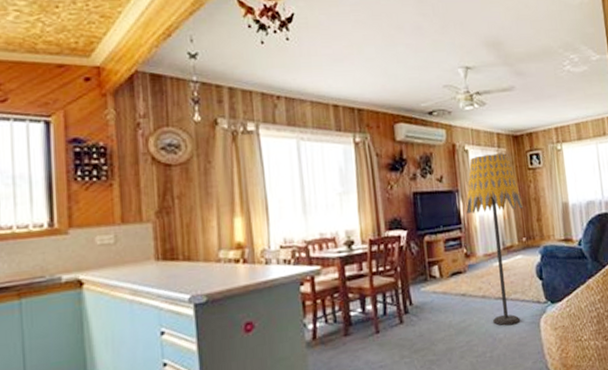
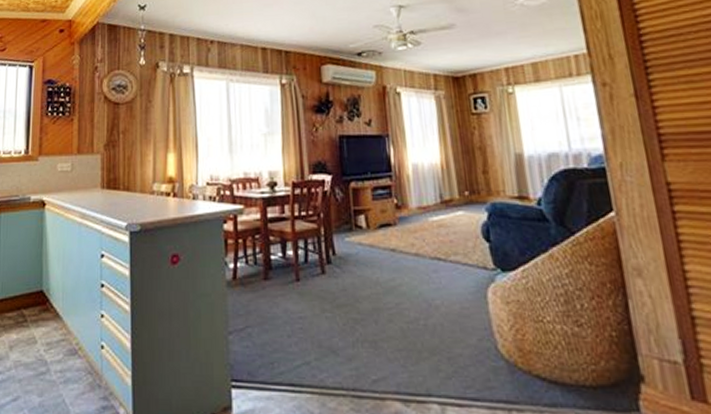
floor lamp: present [465,153,523,326] -> none [396,96,465,291]

